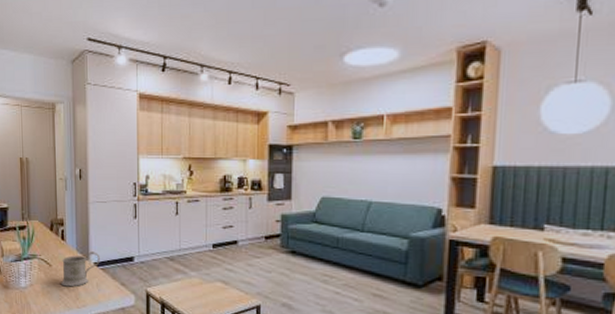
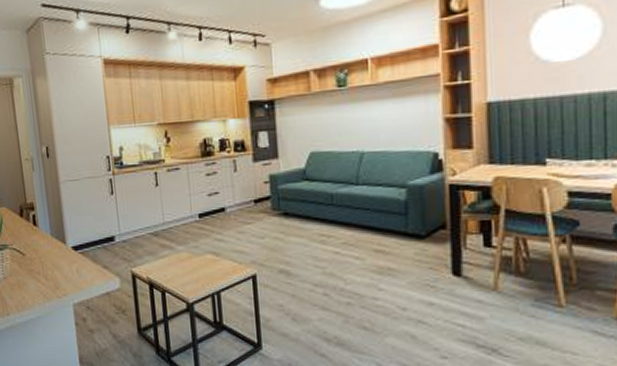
mug: present [61,251,100,287] -> none [36,235,78,276]

